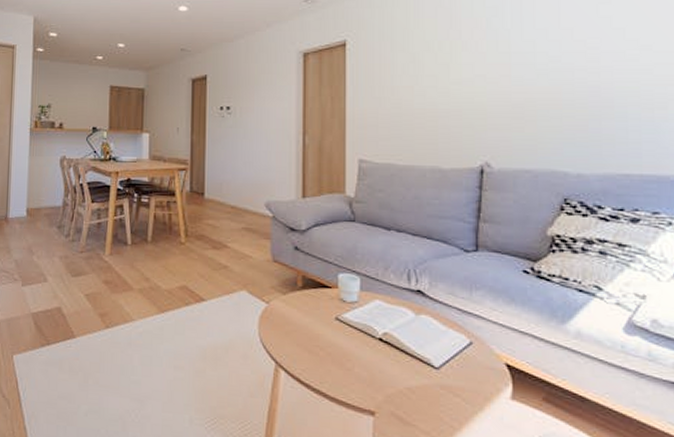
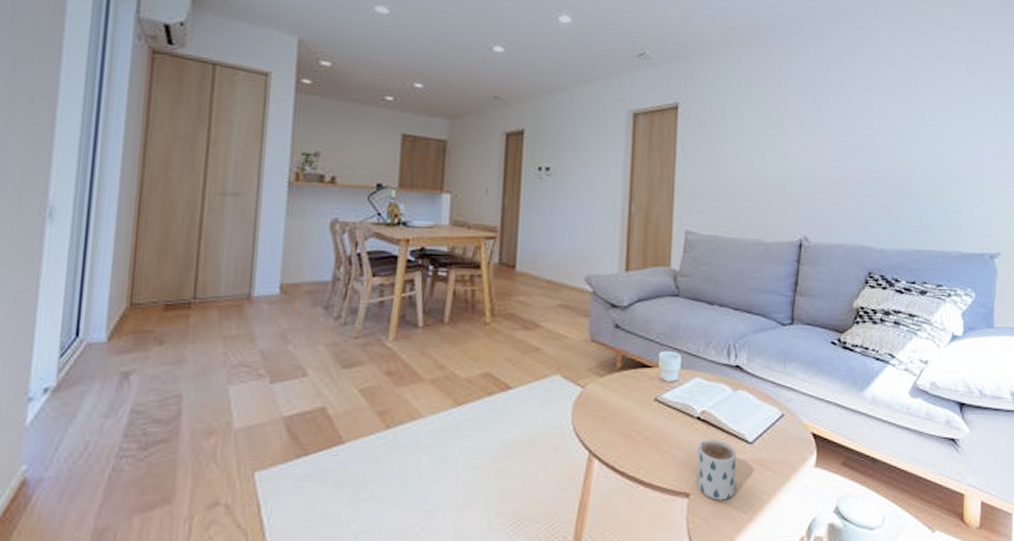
mug: none [380,361,423,423] -> present [697,439,737,500]

